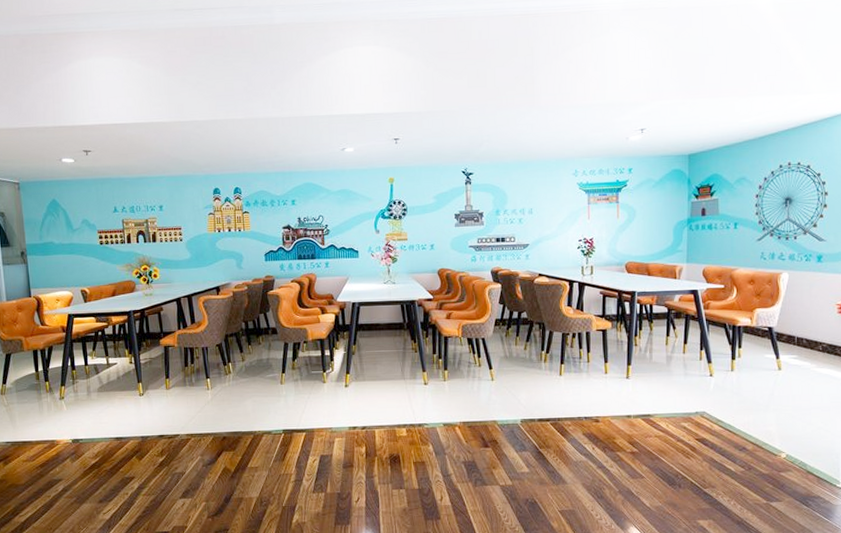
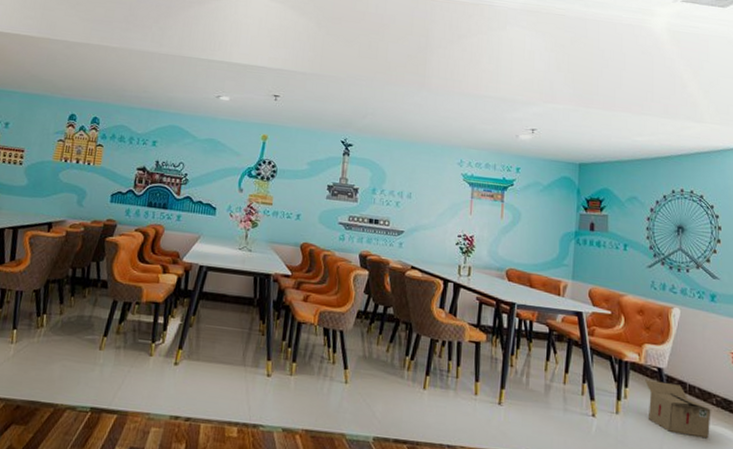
cardboard box: none [757,338,827,380] -> present [645,379,722,439]

